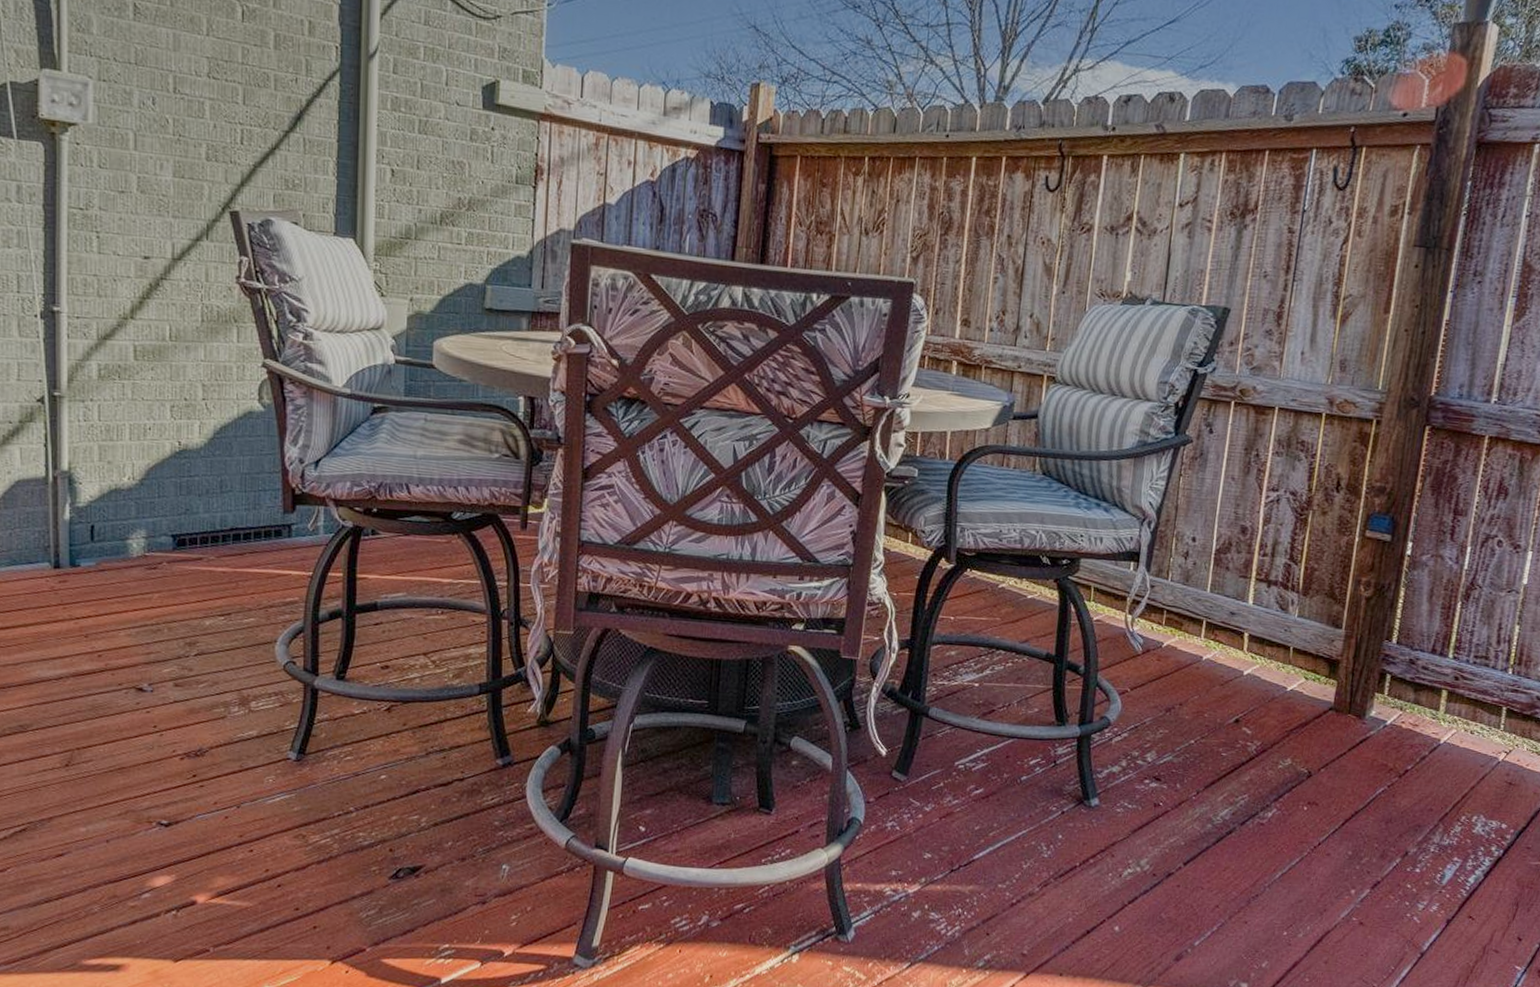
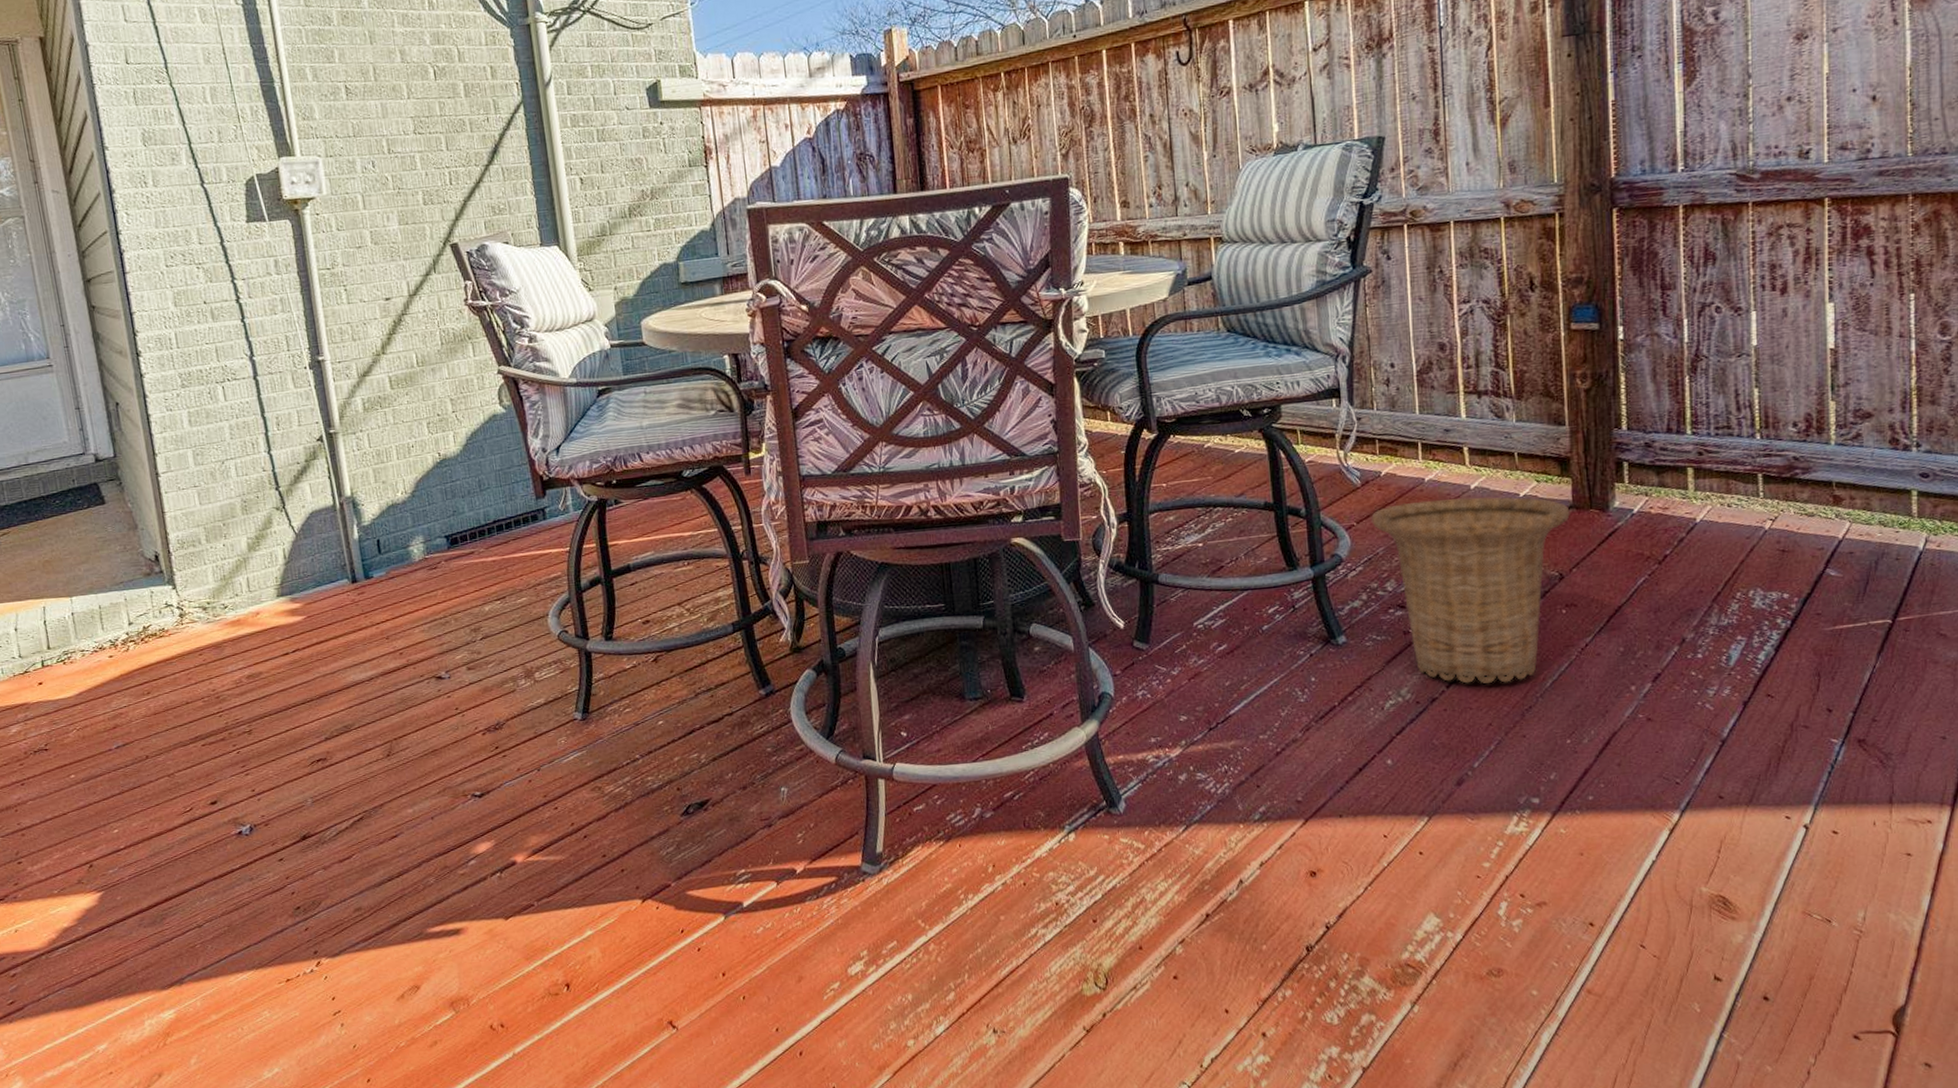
basket: none [1145,677,1330,869] -> present [1371,496,1570,684]

